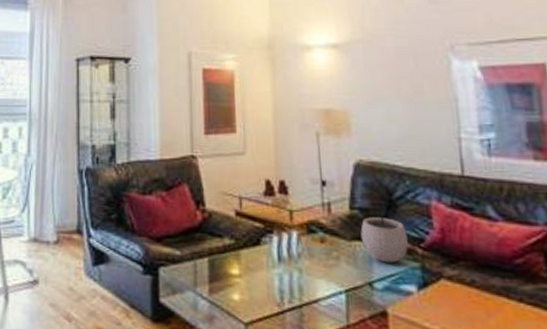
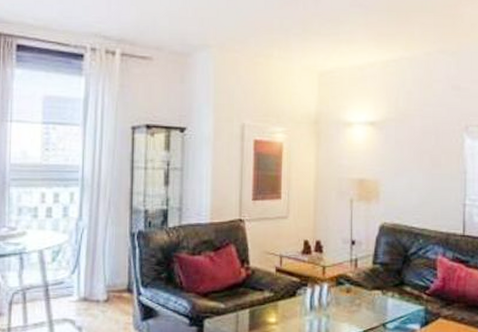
plant pot: present [360,206,408,263] -> none [380,261,416,307]

